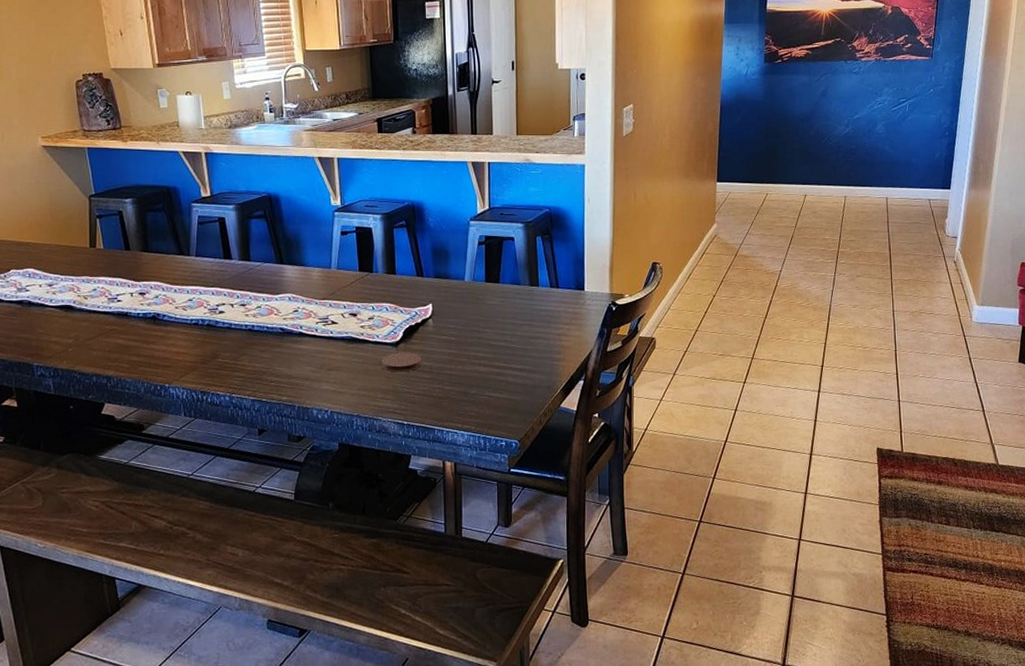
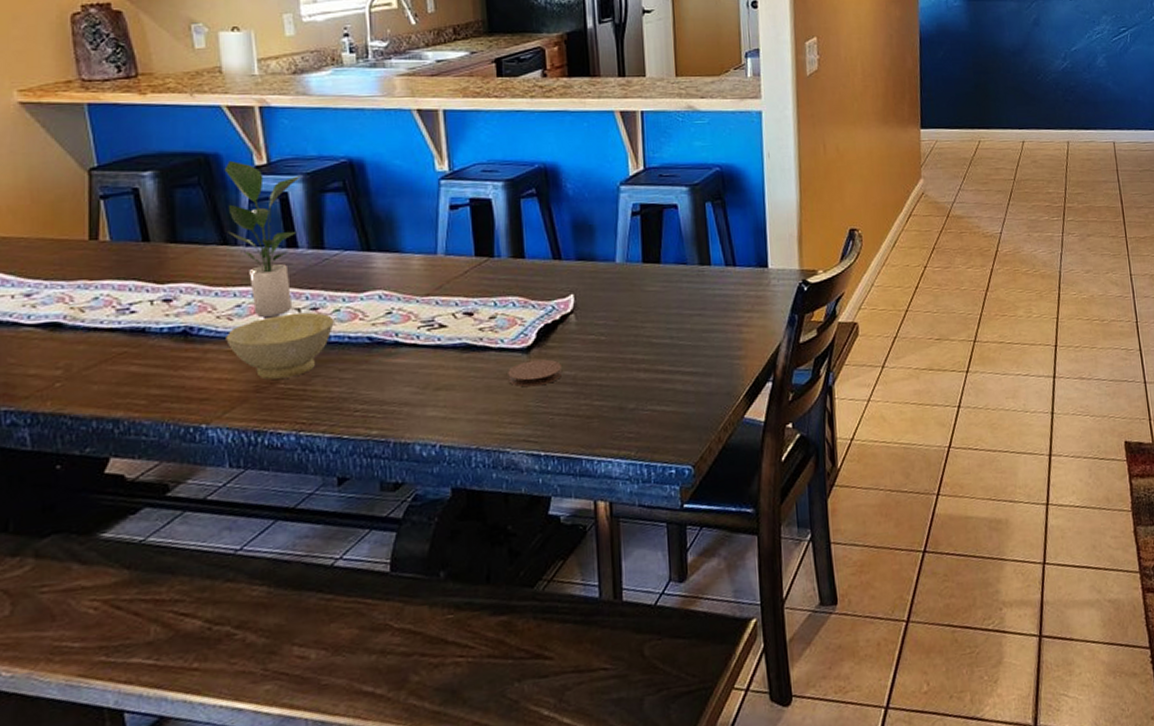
potted plant: none [180,192,234,309] -> present [224,160,301,317]
bowl: none [182,307,257,355] -> present [226,312,334,380]

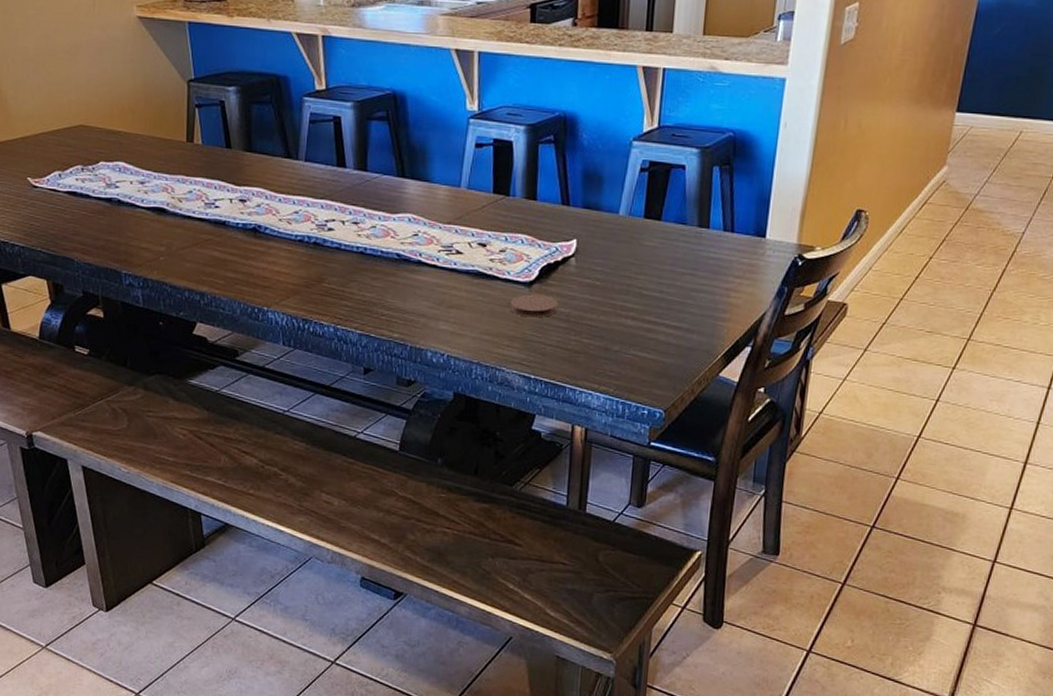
potted plant: present [224,160,301,317] -> none [290,83,352,225]
bowl: present [226,312,334,380] -> none [285,224,371,279]

